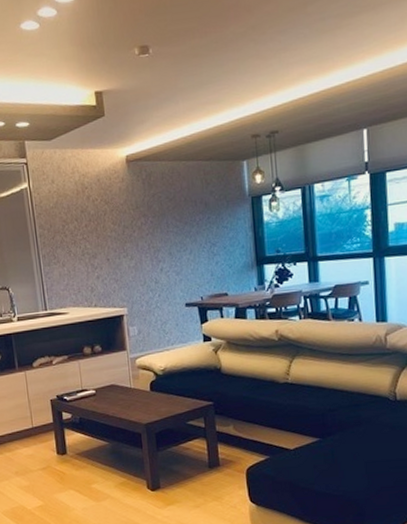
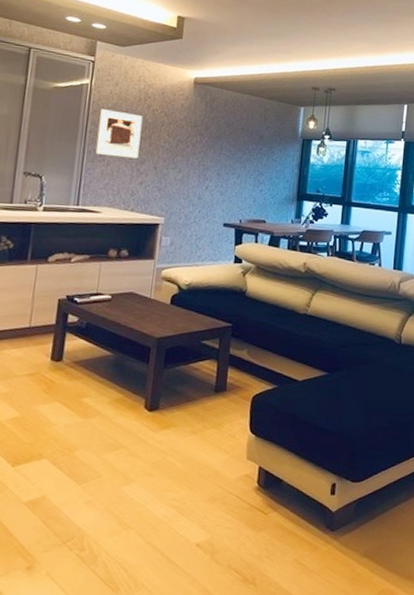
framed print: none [44,208,89,257] -> present [95,109,143,159]

